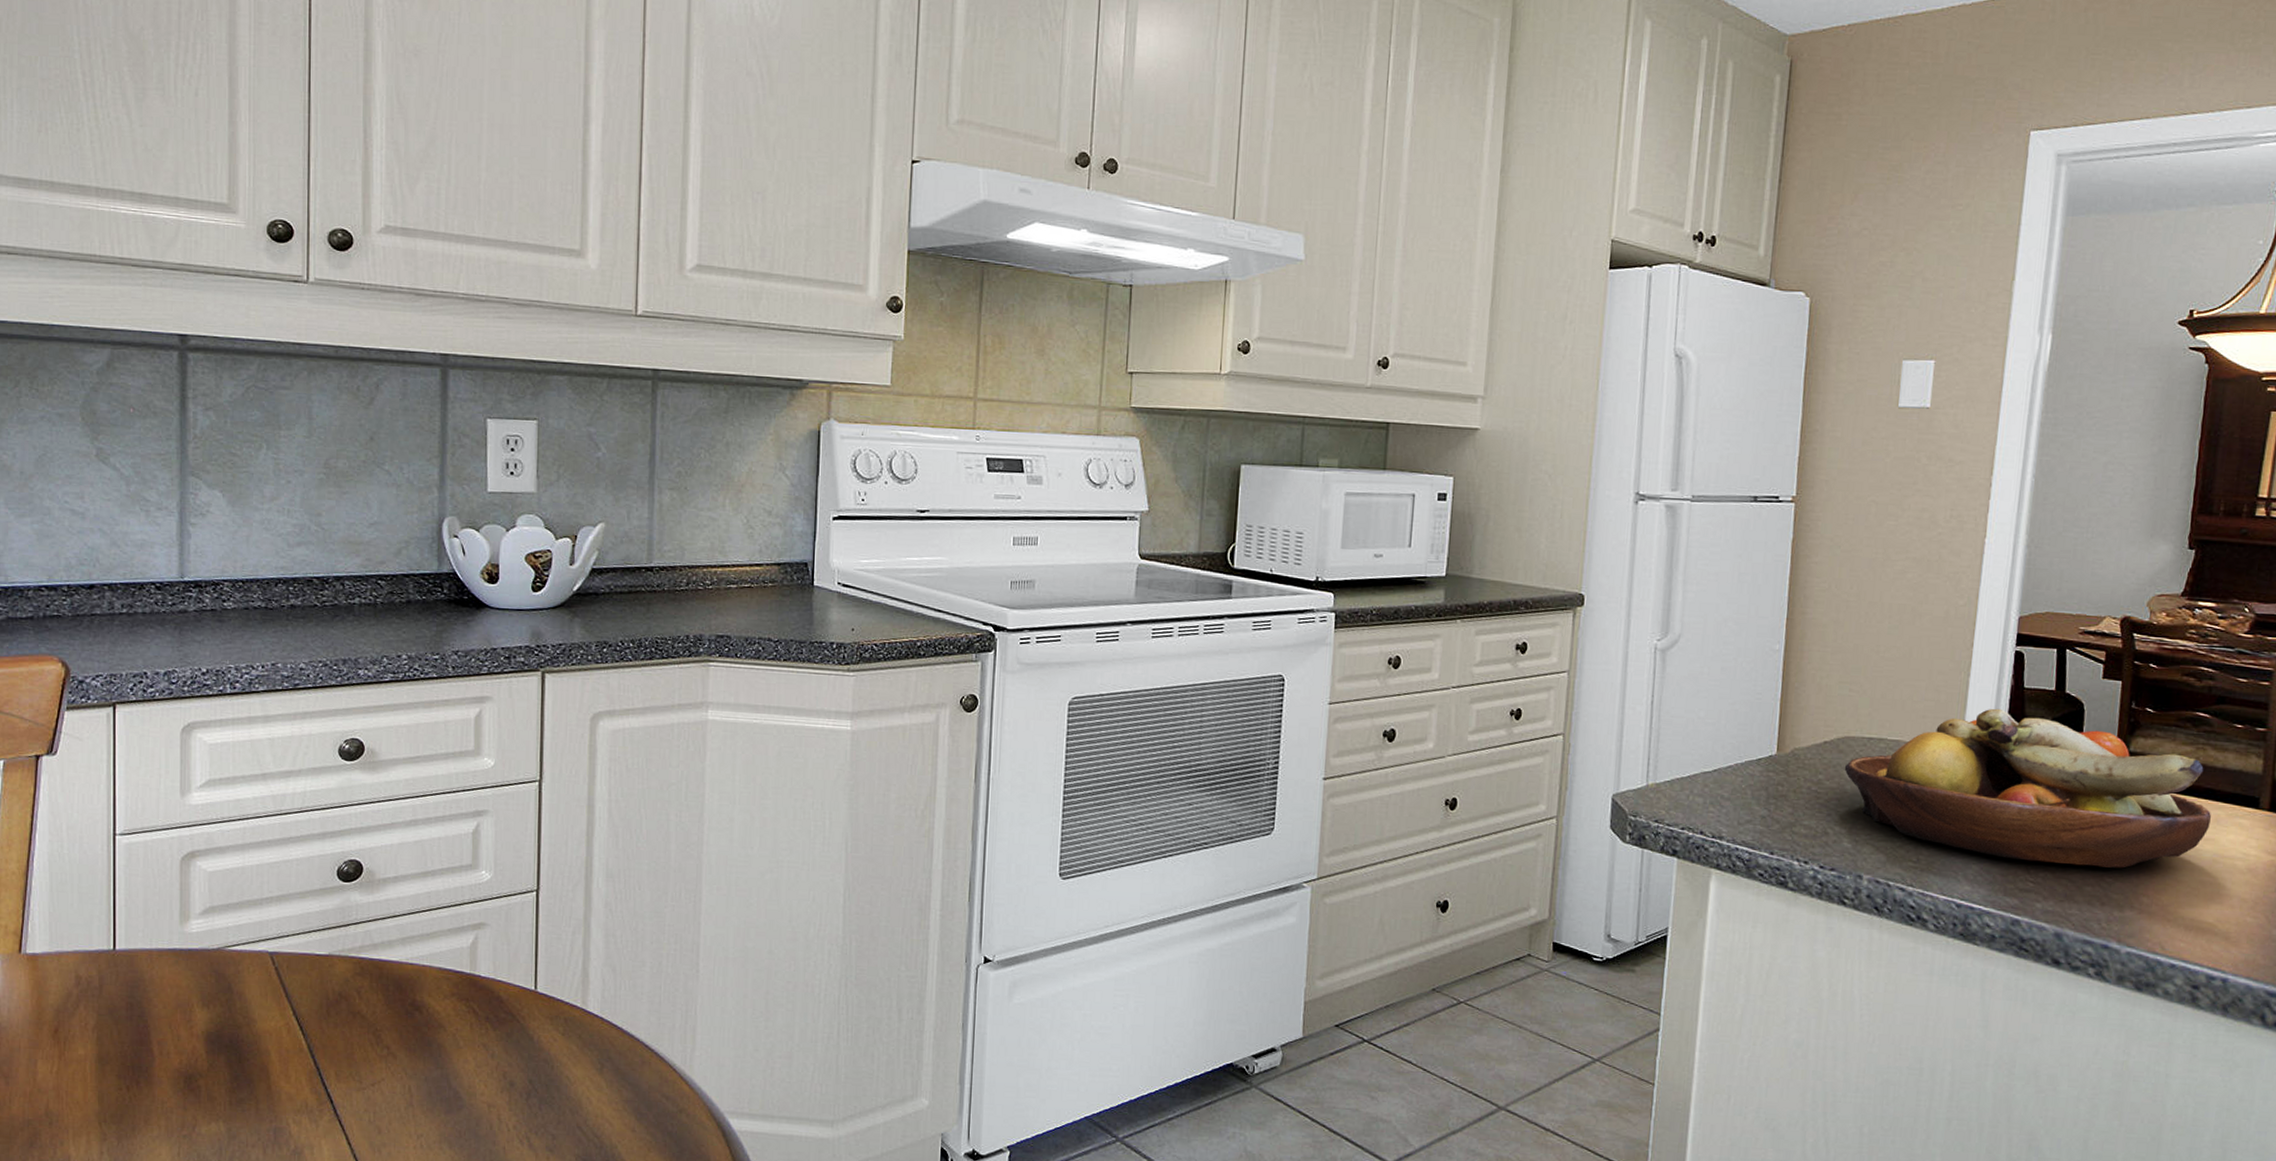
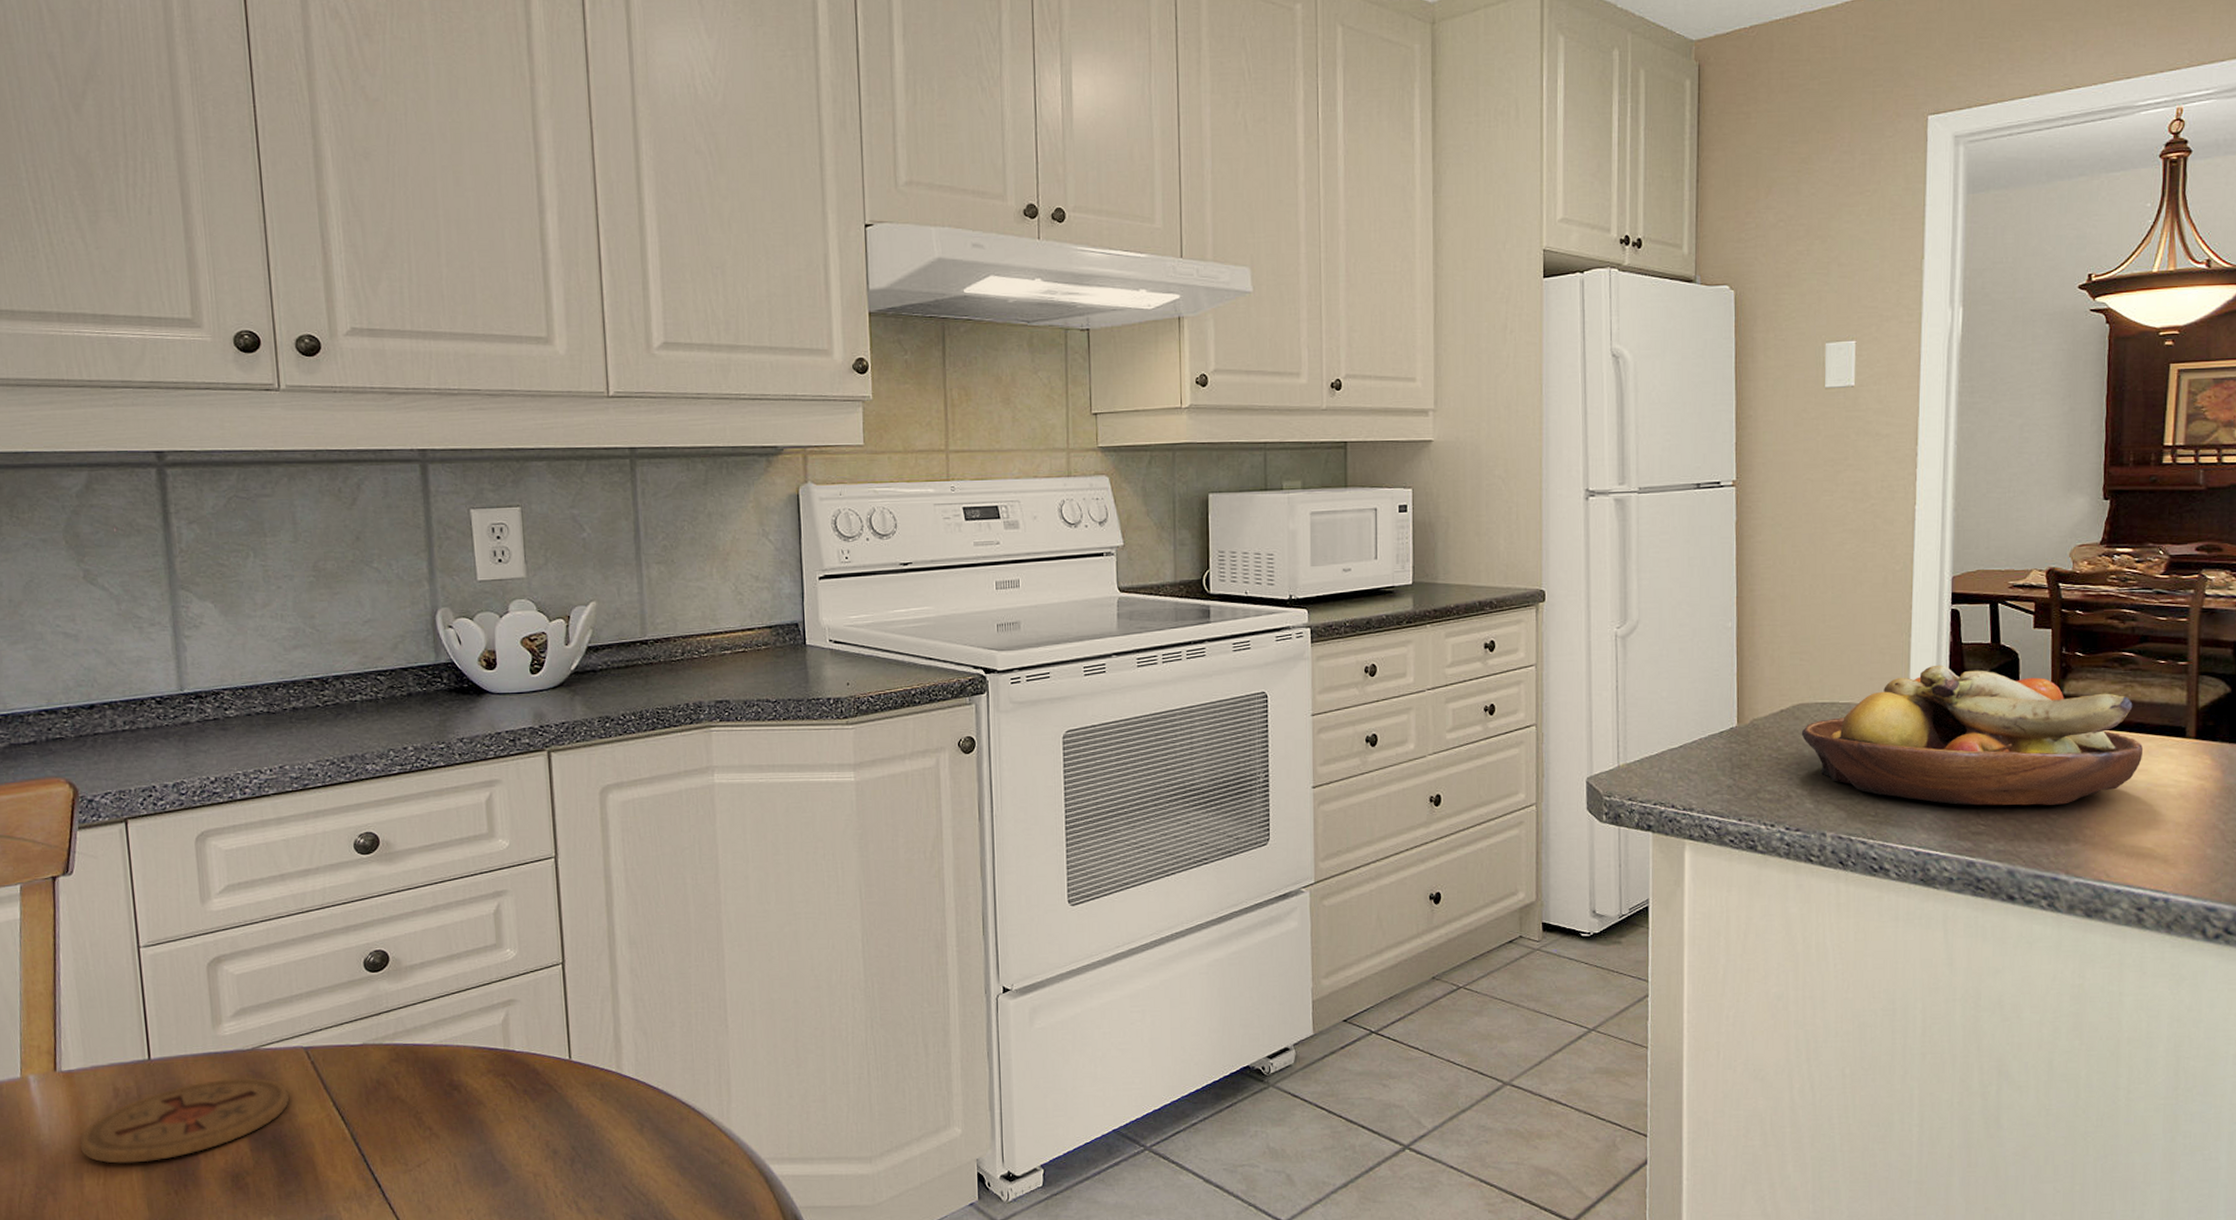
coaster: none [38,977,249,1054] -> present [80,1078,289,1164]

